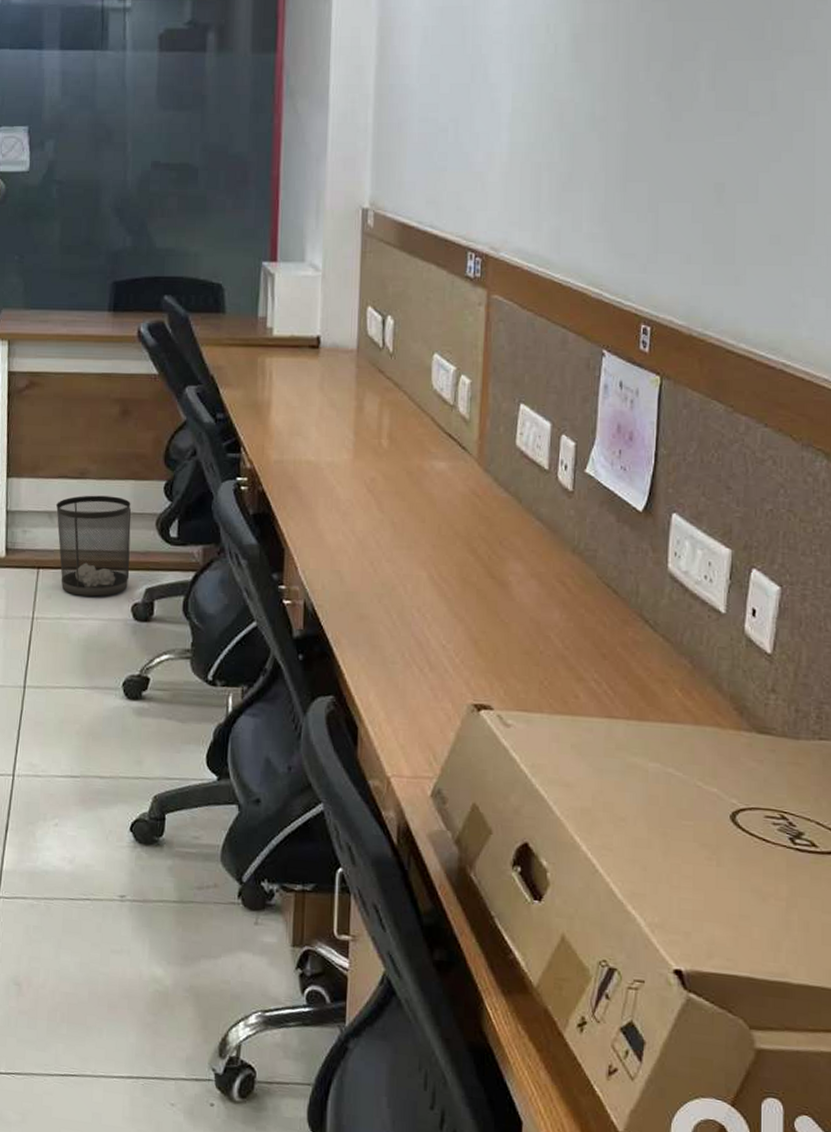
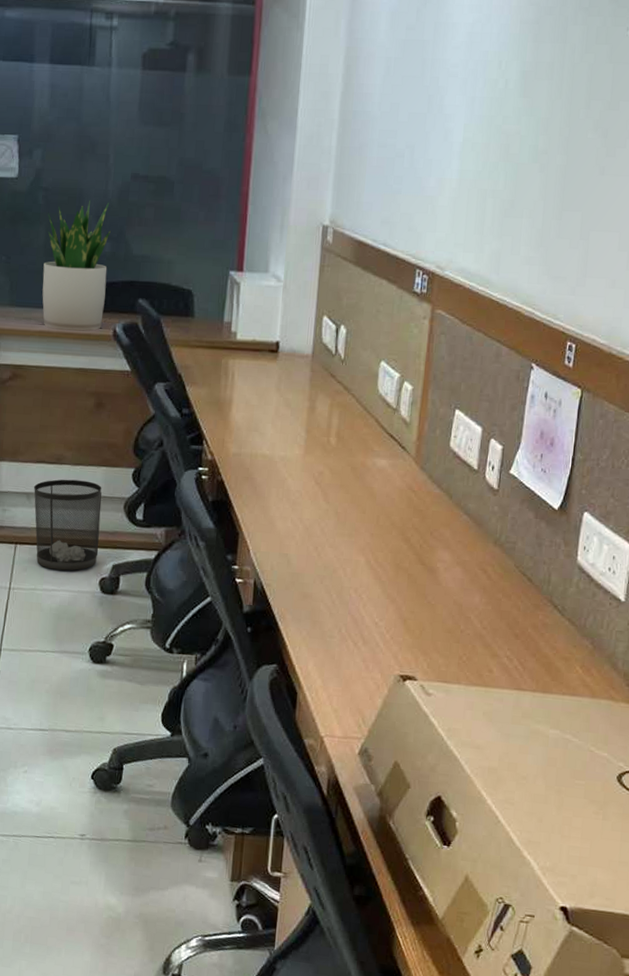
planter: none [59,191,131,334] -> present [42,200,111,332]

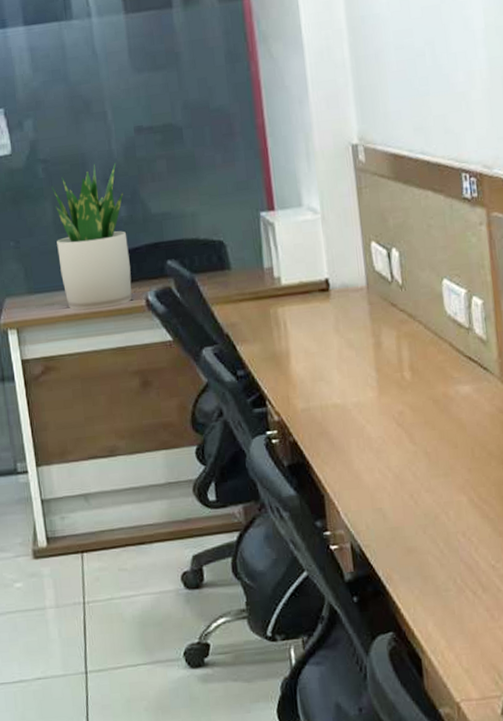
waste bin: present [33,479,103,571] -> none [89,469,175,574]

